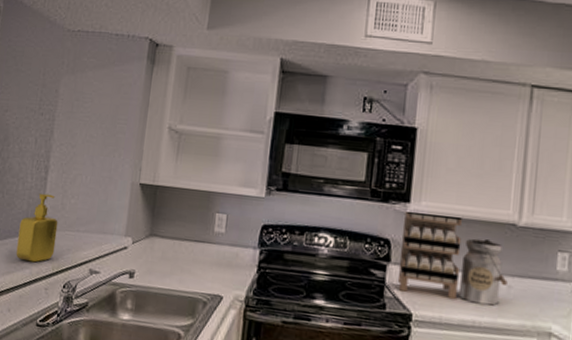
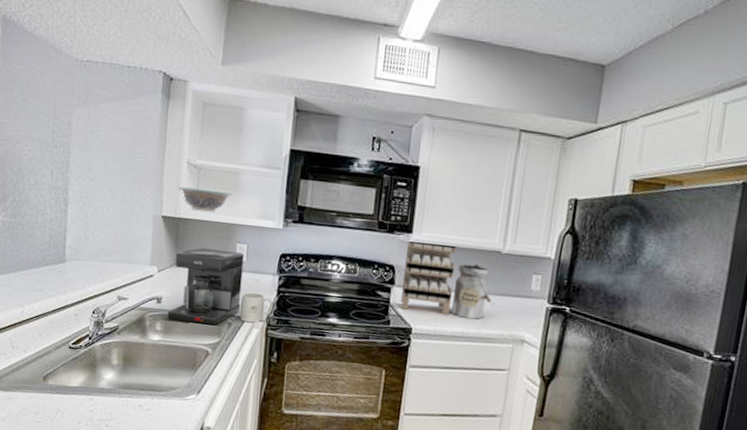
soap dispenser: present [16,193,58,263] -> none [42,225,82,291]
coffee maker: none [139,217,223,305] -> present [167,247,244,326]
decorative bowl: none [157,152,213,180] -> present [177,186,232,213]
mug: none [216,267,253,303] -> present [240,292,273,323]

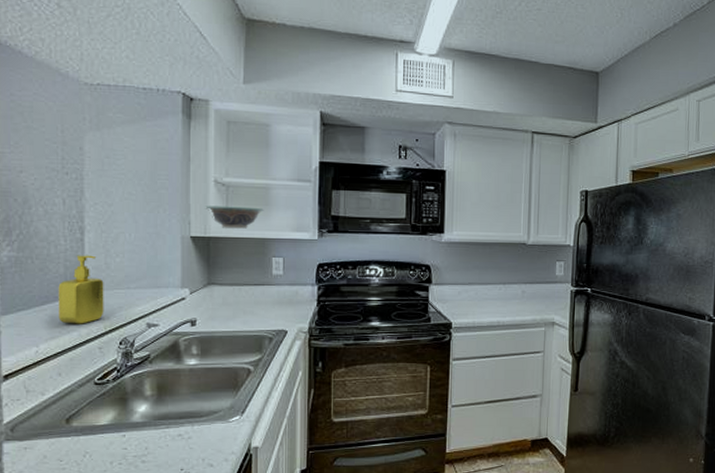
soap dispenser: none [42,225,82,291] -> present [58,255,104,324]
coffee maker: present [167,247,244,326] -> none [203,265,281,342]
mug: present [240,292,273,323] -> none [280,305,314,335]
spice rack: present [400,241,491,319] -> none [438,241,522,308]

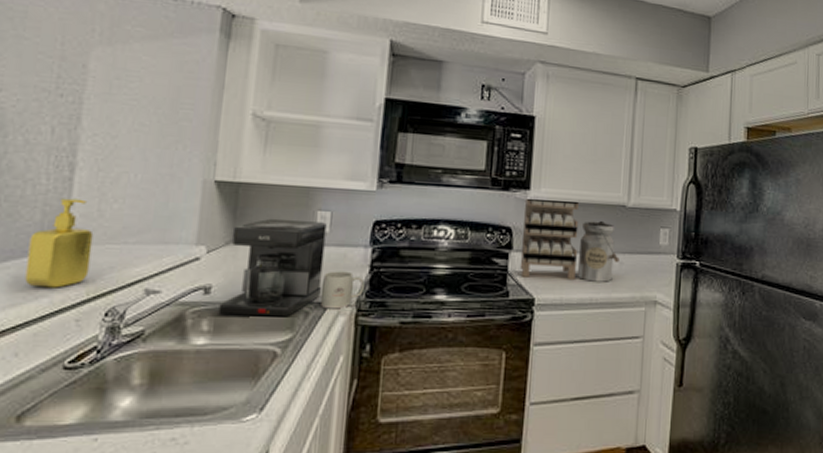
coffee maker: none [203,265,281,342] -> present [218,218,327,317]
decorative bowl: present [205,205,264,229] -> none [237,143,312,174]
mug: none [280,305,314,335] -> present [320,271,365,309]
spice rack: none [438,241,522,308] -> present [519,199,619,282]

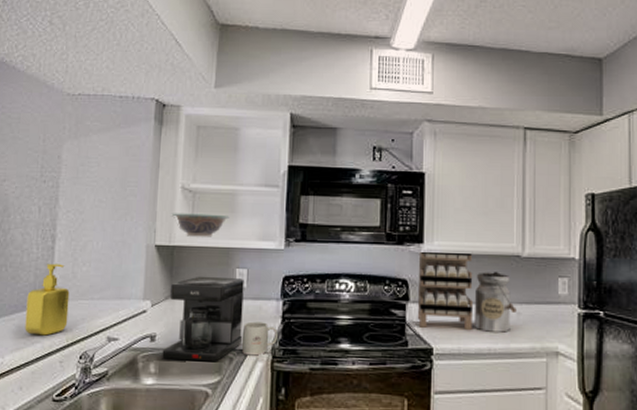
decorative bowl: none [237,143,312,174] -> present [171,213,230,237]

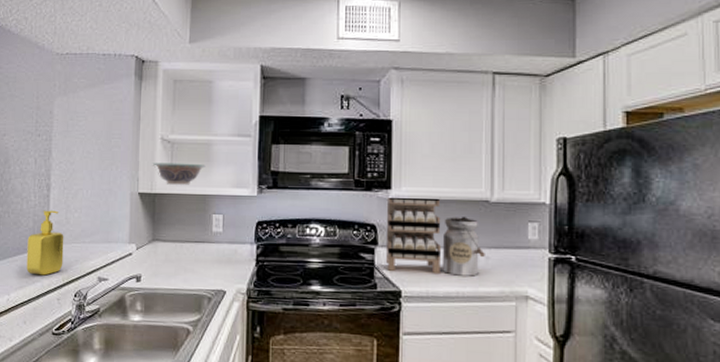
coffee maker: present [162,276,244,362] -> none [147,221,220,302]
mug: present [241,321,278,356] -> none [219,264,252,296]

